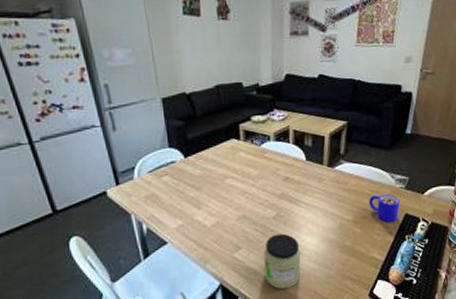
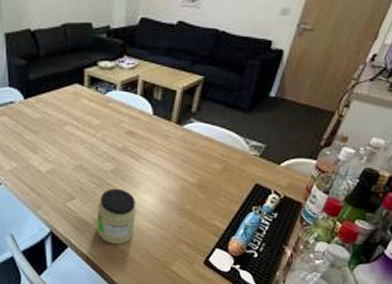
mug: present [369,194,400,222] -> none [217,160,251,190]

